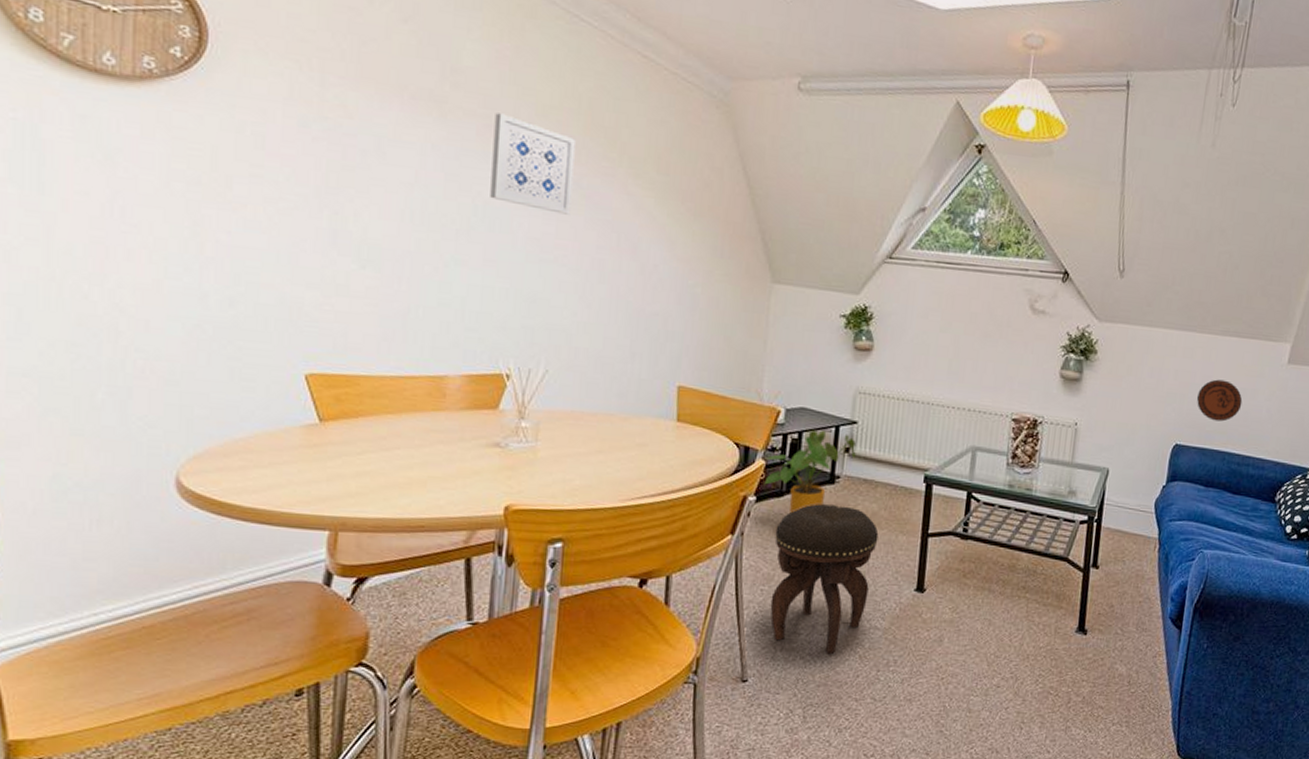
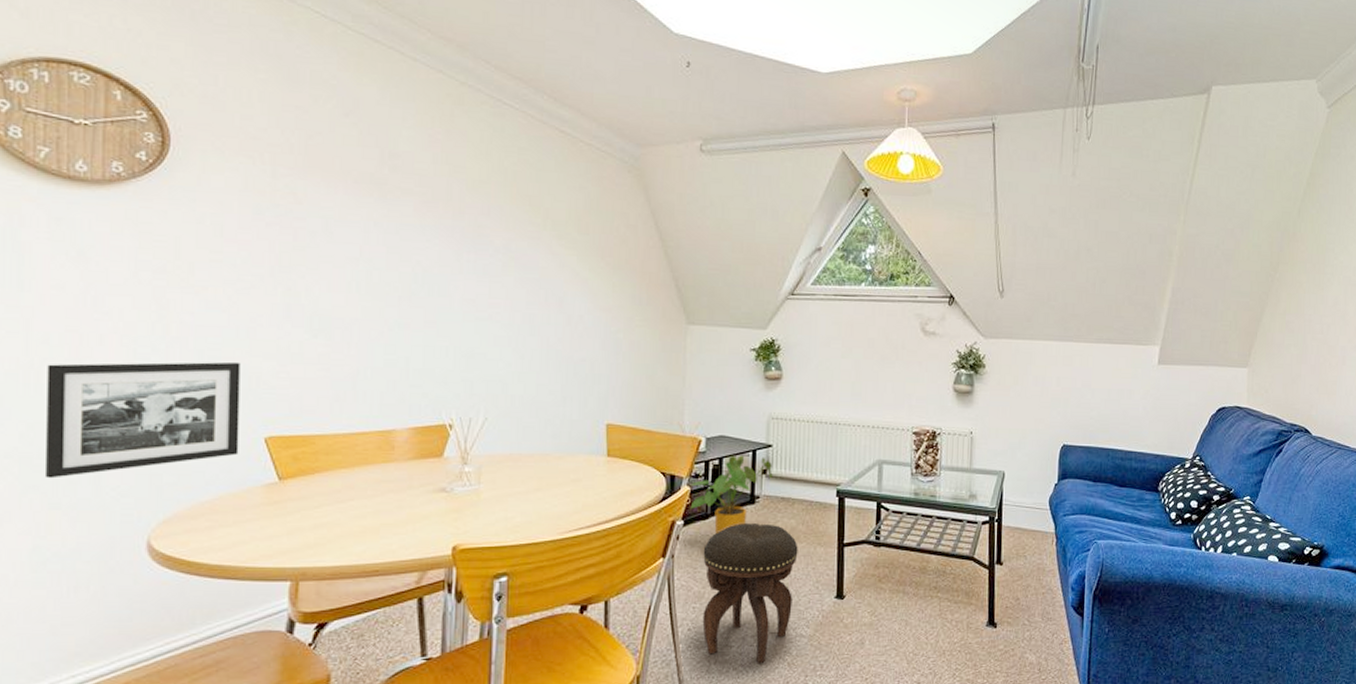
picture frame: none [66,277,281,403] -> present [44,361,240,479]
wall art: present [490,113,576,215] -> none [428,190,503,276]
decorative plate: present [1196,379,1243,422] -> none [1078,383,1120,421]

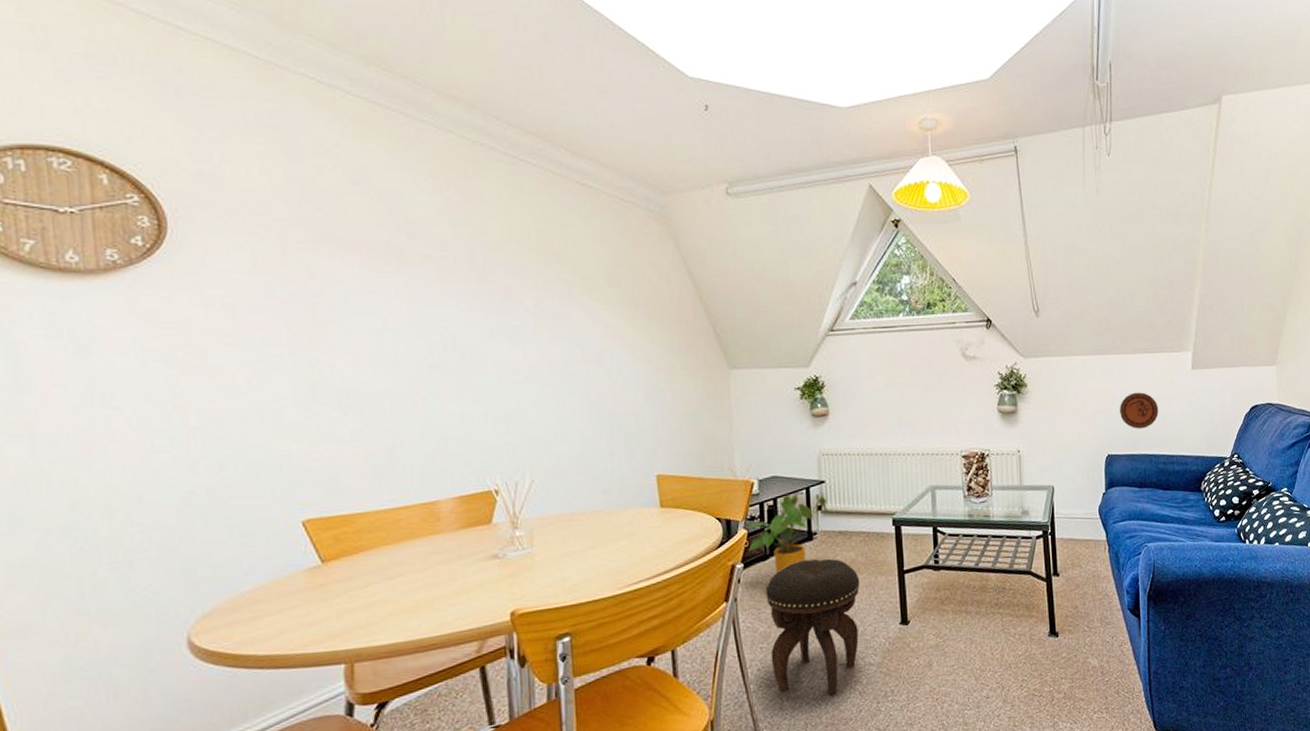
picture frame: present [44,361,240,479] -> none [58,446,276,585]
decorative plate: none [1078,383,1120,421] -> present [1119,392,1159,429]

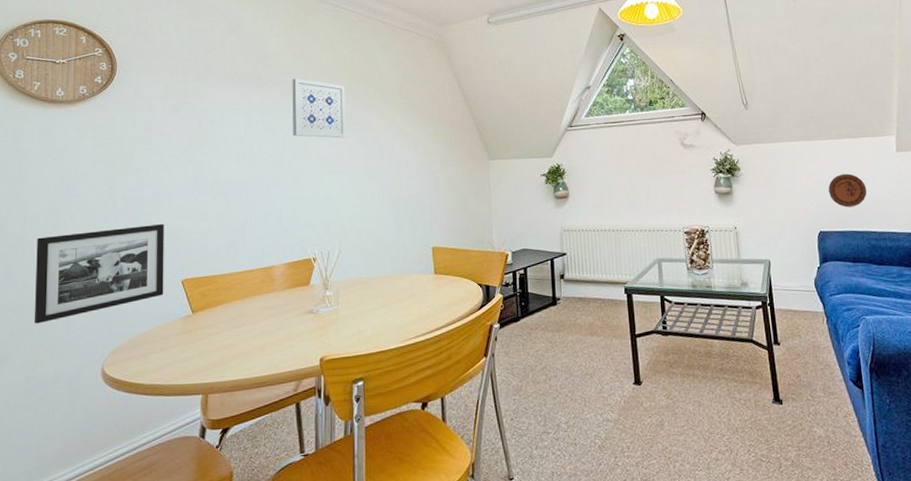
picture frame: none [58,446,276,585] -> present [34,223,164,324]
wall art: none [451,254,535,336] -> present [292,78,346,138]
house plant: present [747,493,828,573] -> none [503,264,569,333]
footstool: present [765,558,860,696] -> none [518,321,598,448]

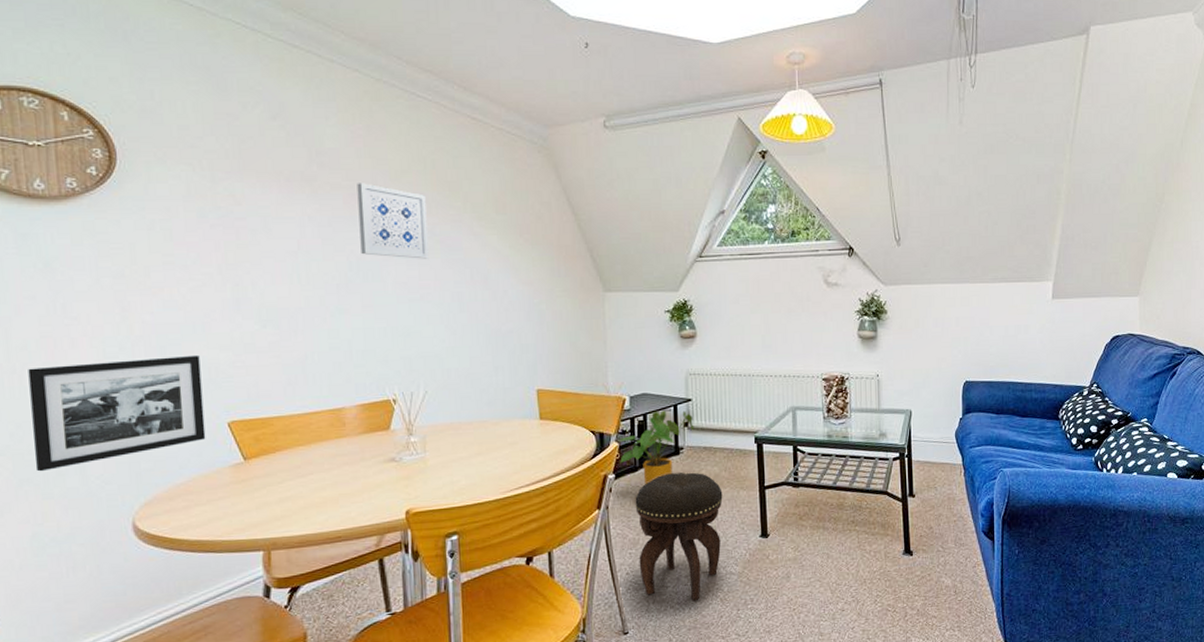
house plant: none [503,264,569,333] -> present [619,410,694,484]
footstool: none [518,321,598,448] -> present [635,472,723,601]
decorative plate: present [828,173,867,208] -> none [978,320,1018,357]

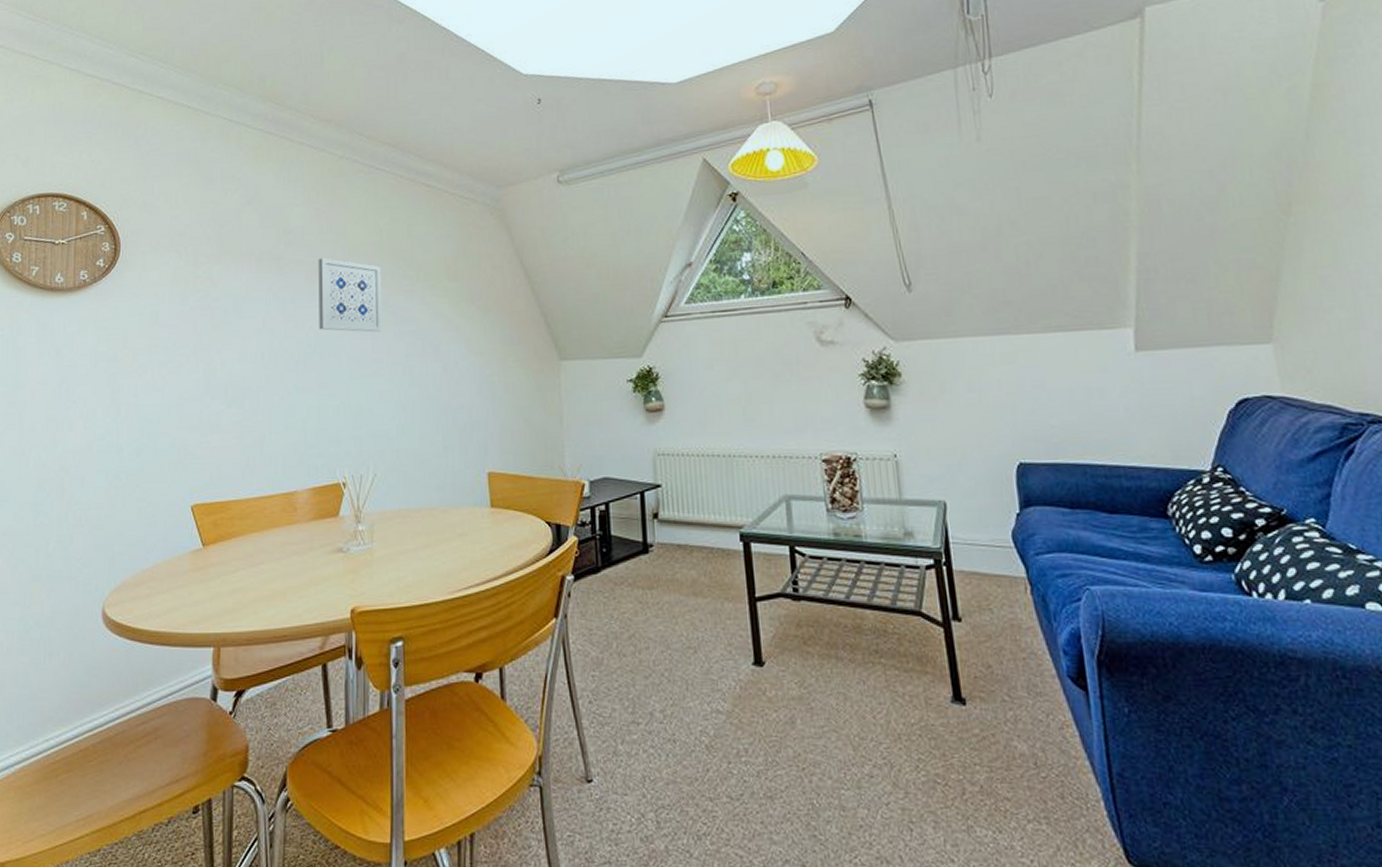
picture frame: present [28,354,206,472] -> none [30,436,172,553]
house plant: present [619,410,694,484] -> none [578,498,665,589]
footstool: present [635,472,723,601] -> none [597,576,704,746]

